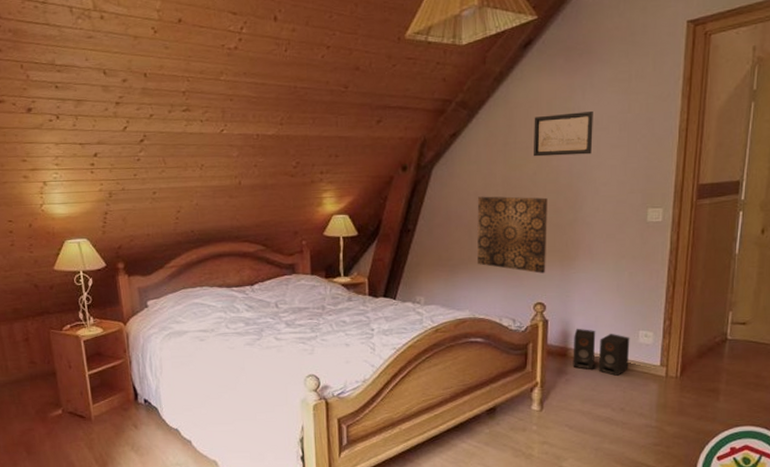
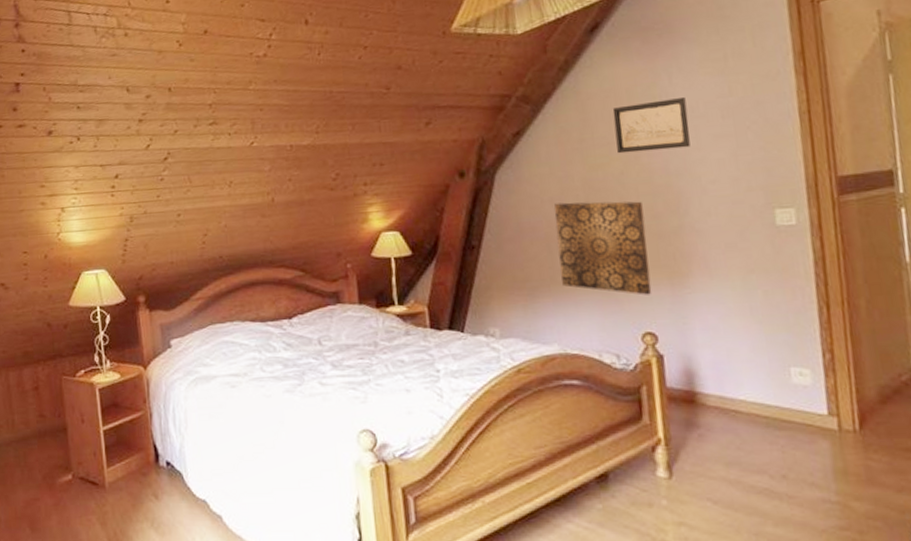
speaker: present [573,328,630,376] -> none [701,365,784,429]

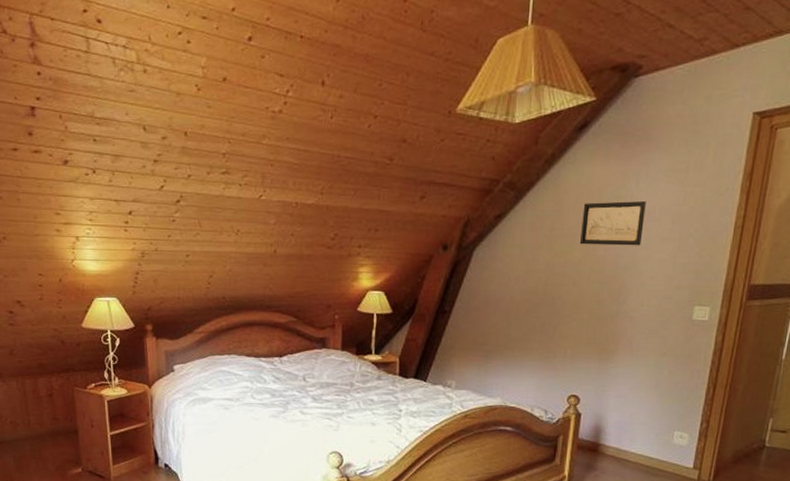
wall art: present [554,201,652,295] -> none [513,282,591,366]

